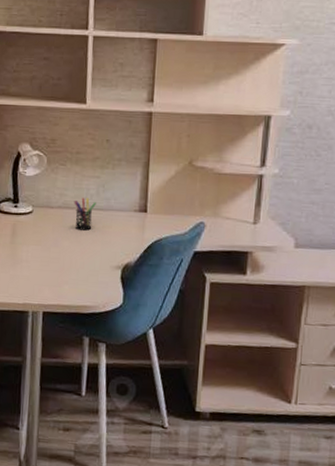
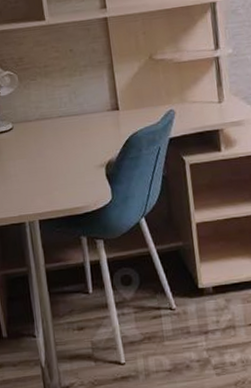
pen holder: present [74,197,96,231] -> none [49,106,71,138]

